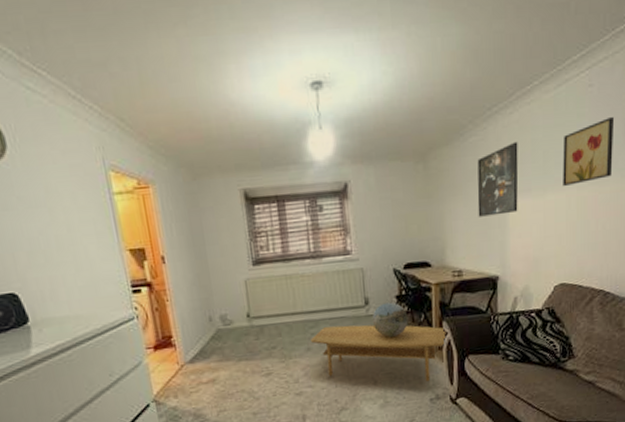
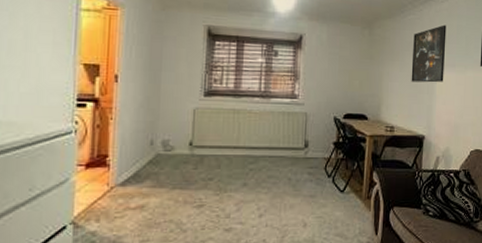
coffee table: present [310,324,448,383] -> none [247,165,377,230]
decorative sphere: present [372,302,409,337] -> none [309,147,343,181]

